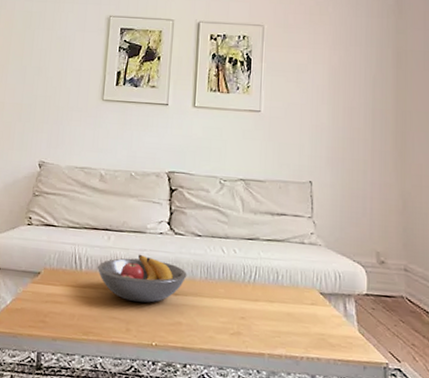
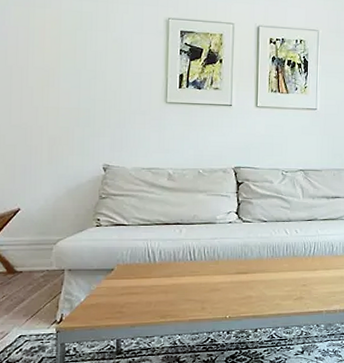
fruit bowl: present [97,254,187,303] -> none [170,242,255,283]

